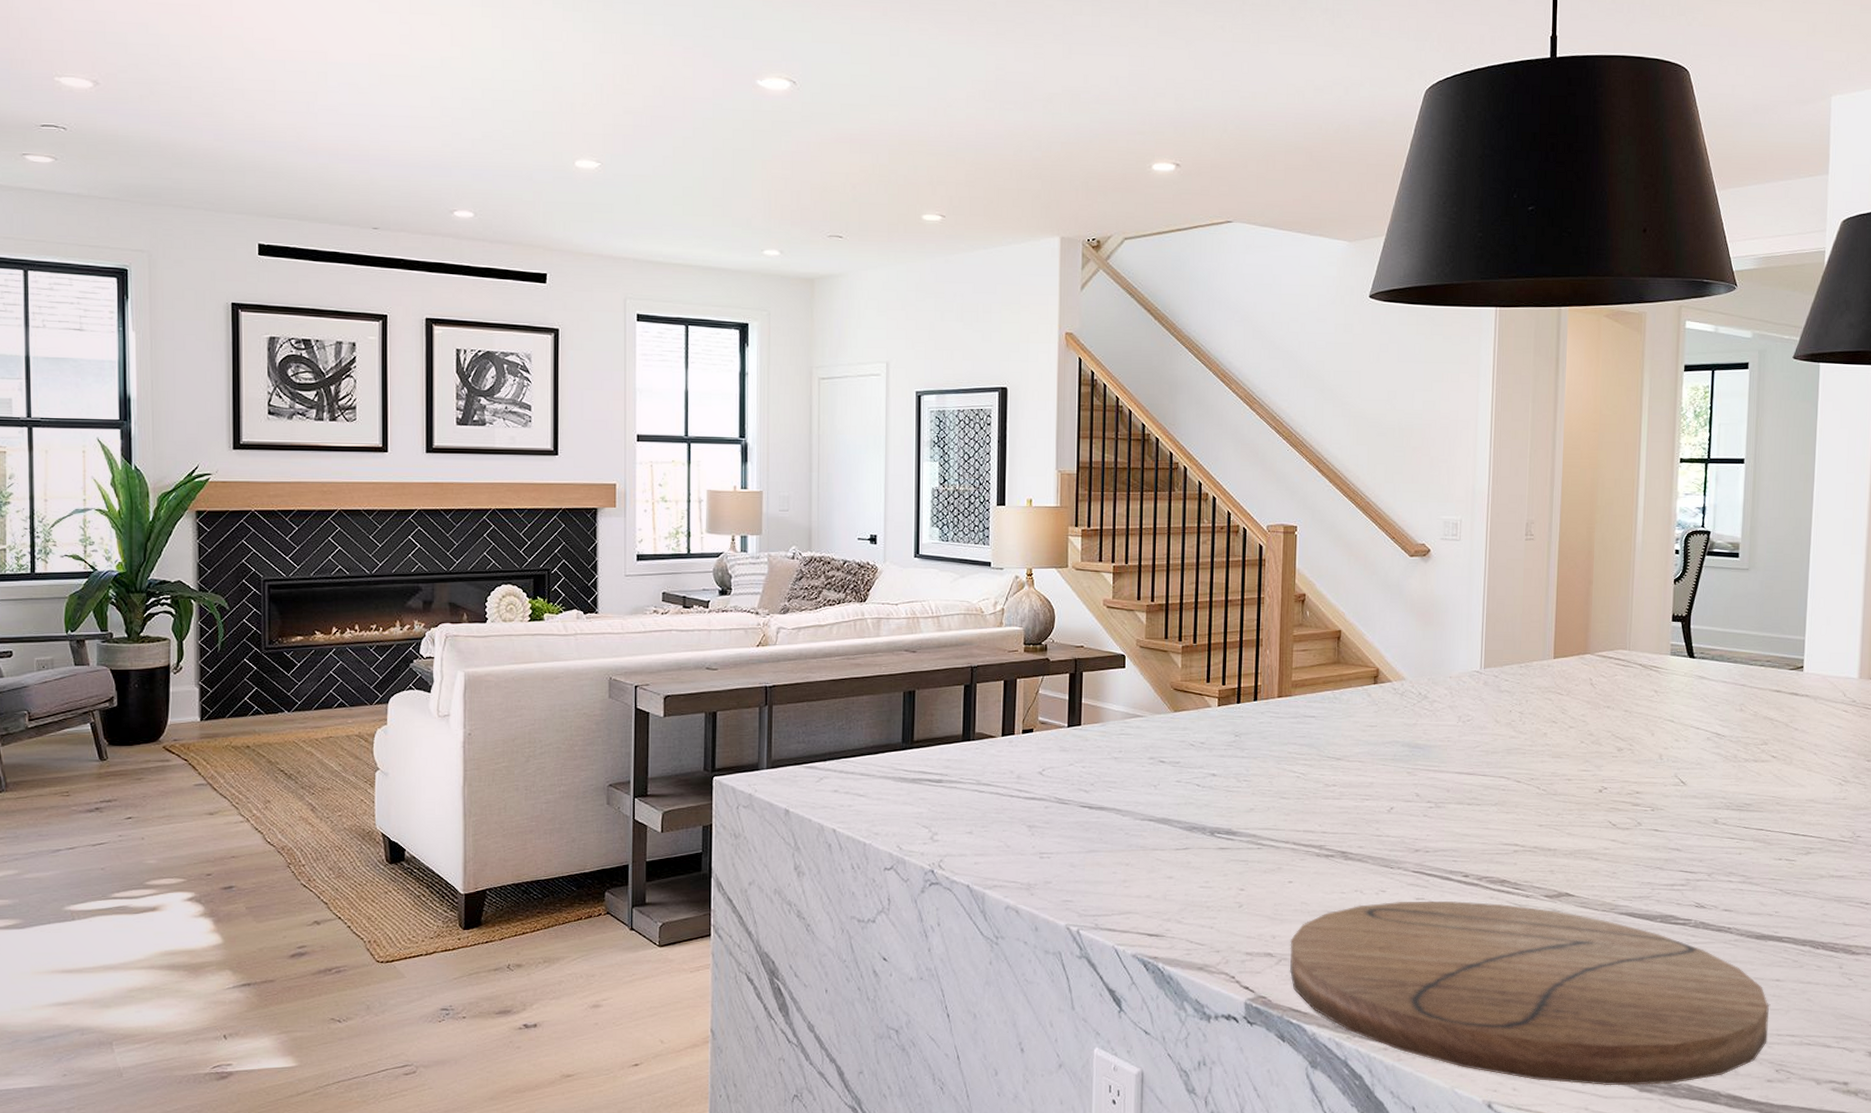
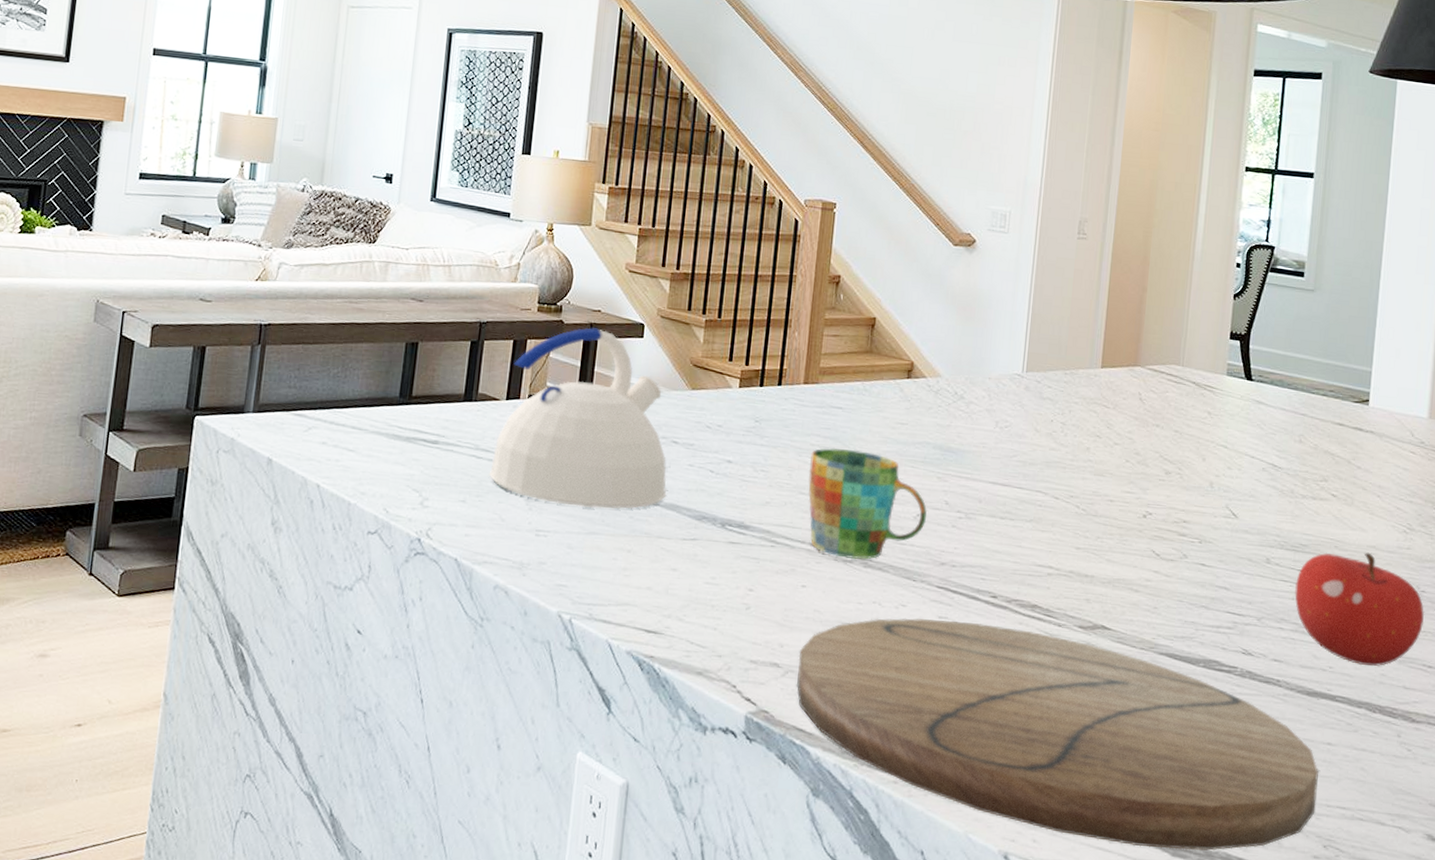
kettle: none [991,663,1158,829] -> present [488,327,667,510]
mug: none [1288,753,1400,854] -> present [808,447,928,560]
fruit: none [1741,806,1861,908] -> present [1295,552,1425,666]

